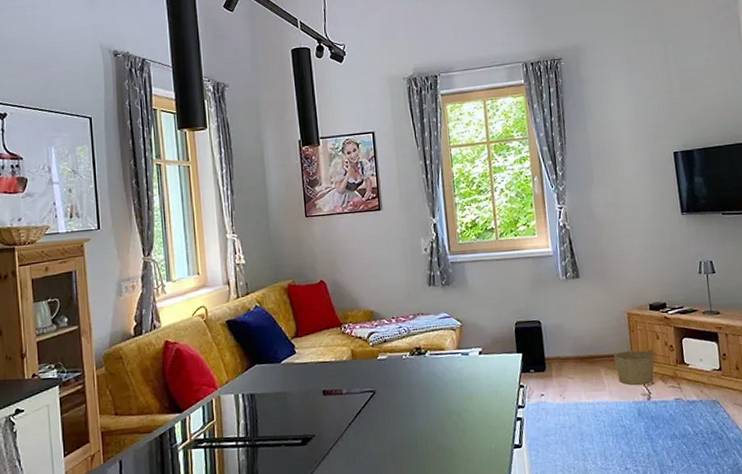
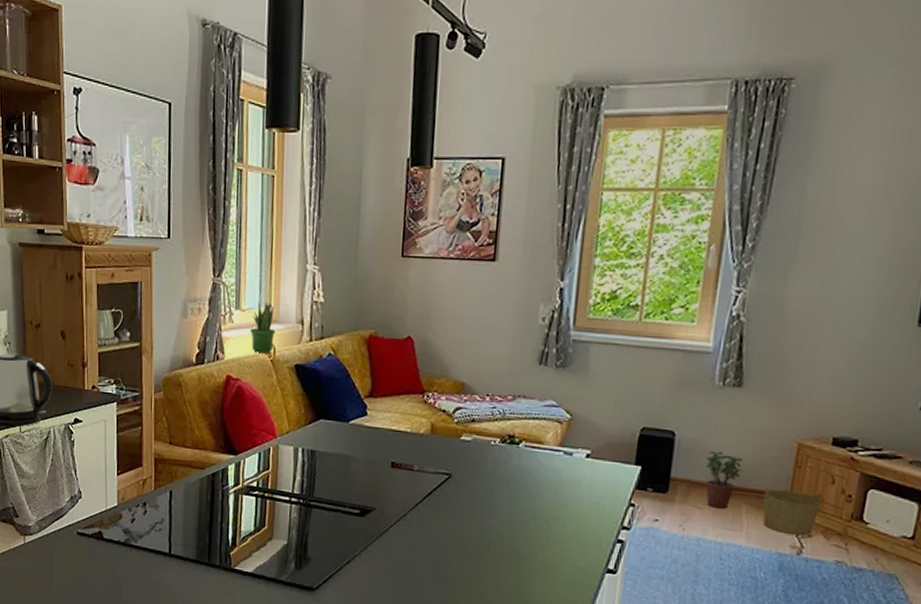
planter: none [182,270,206,317] -> present [251,301,276,354]
potted plant: none [568,330,595,376] -> present [706,450,743,509]

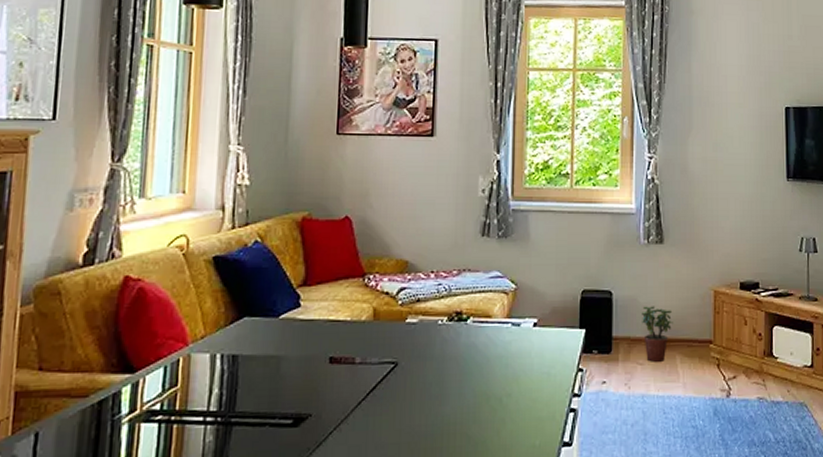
planter: present [251,301,276,354] -> none [158,187,190,247]
basket: present [763,488,822,536] -> none [693,335,739,379]

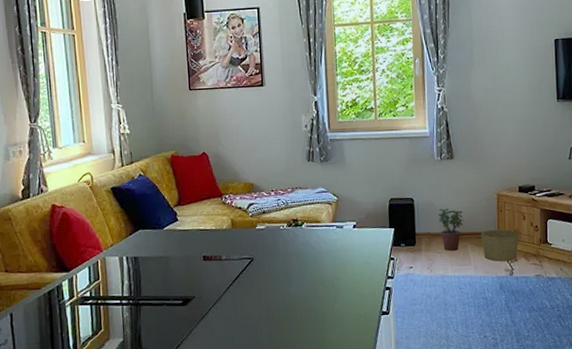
basket: none [693,335,739,379] -> present [481,229,519,262]

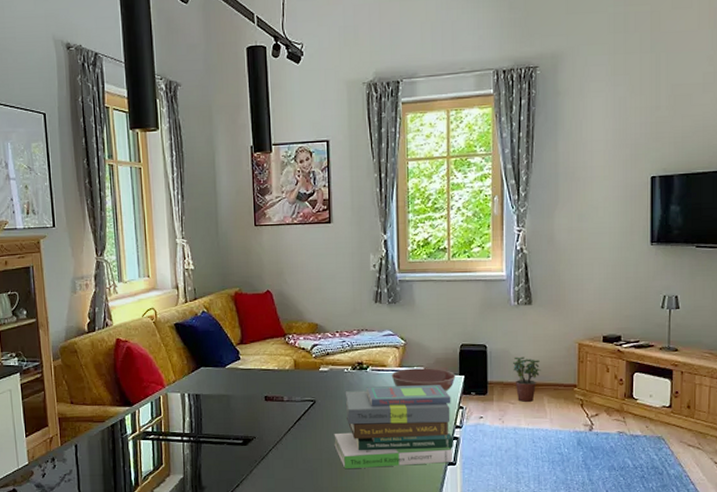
books: none [272,238,386,324] -> present [334,385,453,470]
bowl: none [325,222,386,245] -> present [391,368,456,392]
basket: present [481,229,519,262] -> none [559,381,602,416]

